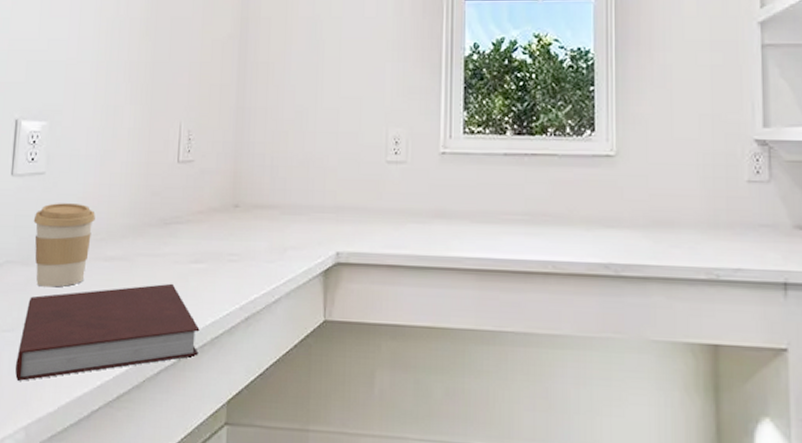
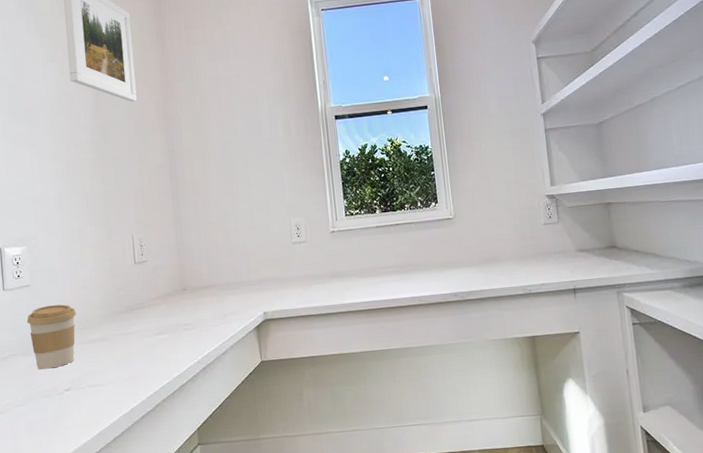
notebook: present [15,283,200,381] -> none [30,352,171,440]

